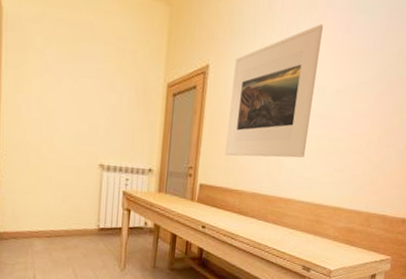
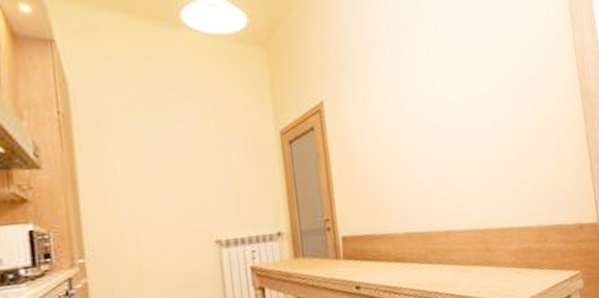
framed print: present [225,24,323,158] -> none [351,38,453,198]

